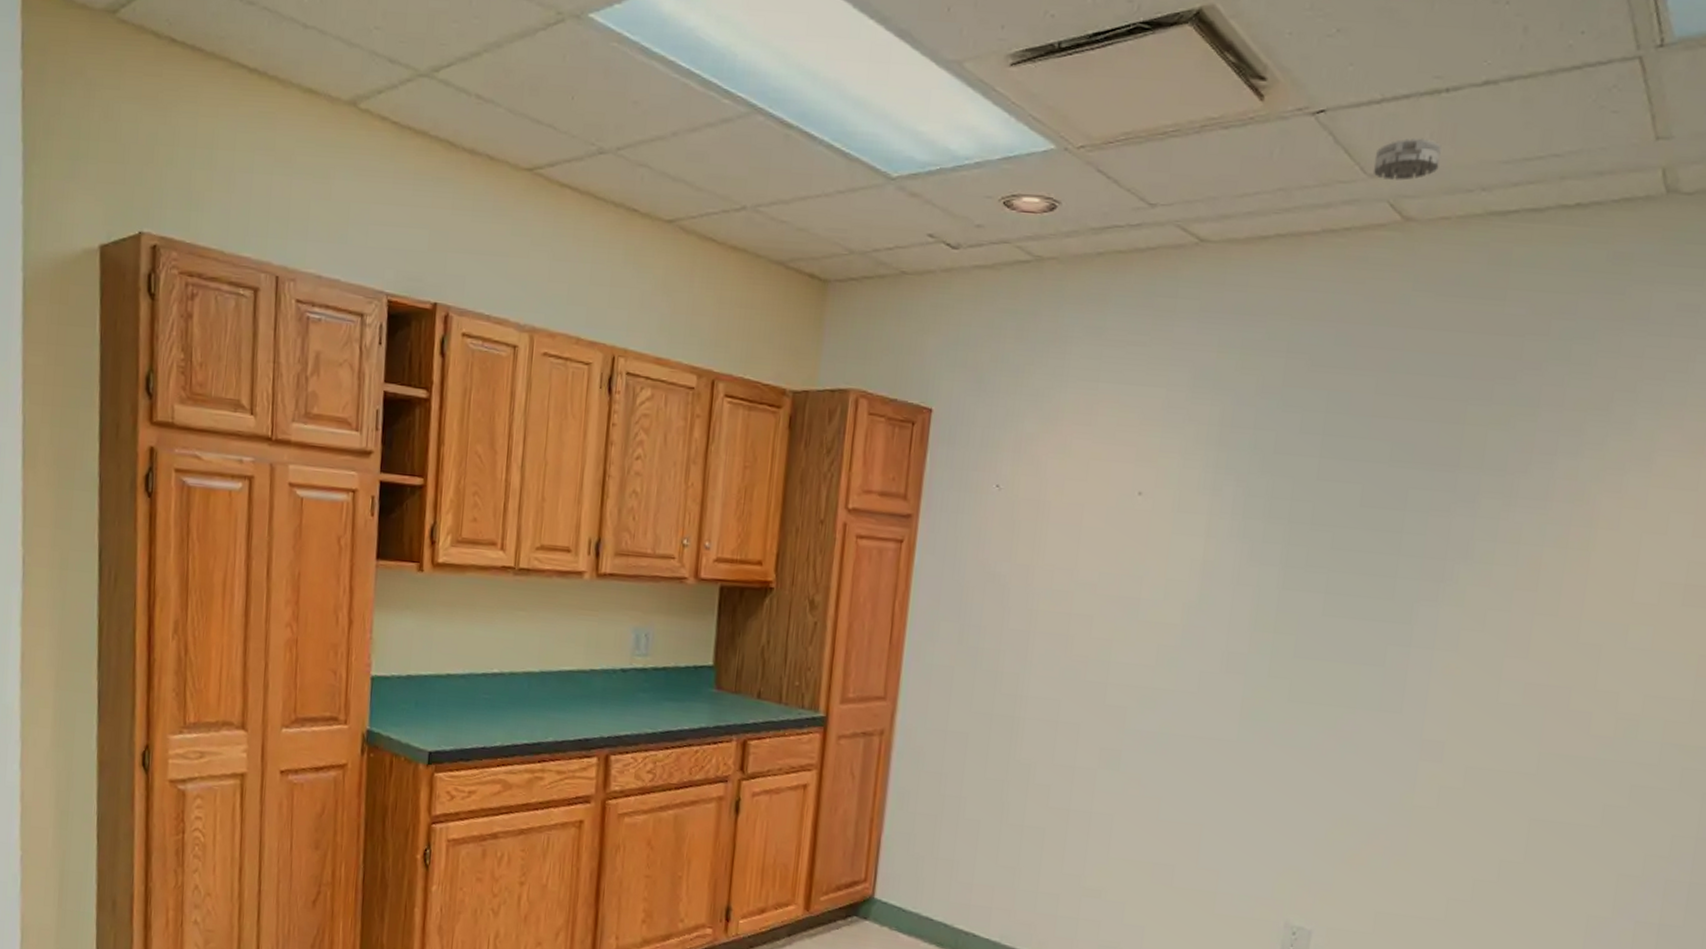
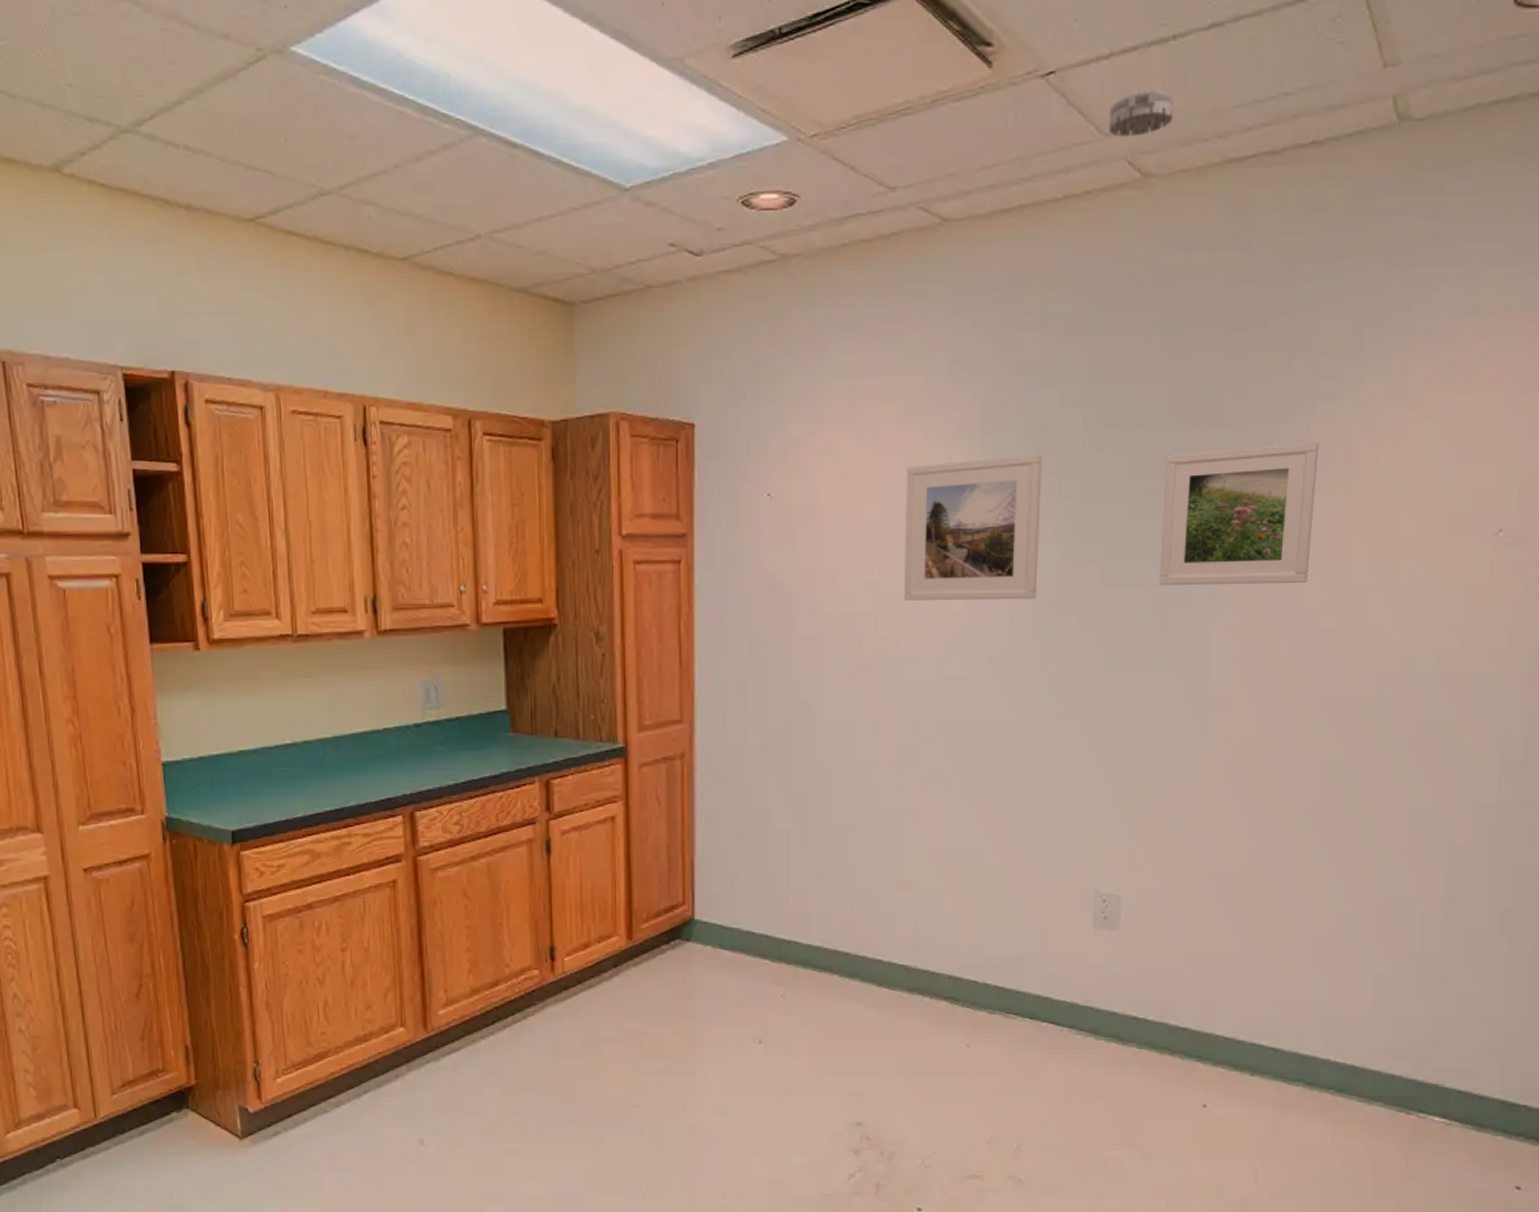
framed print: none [1121,474,1276,620] -> present [904,453,1043,601]
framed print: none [1381,492,1558,636] -> present [1159,441,1319,586]

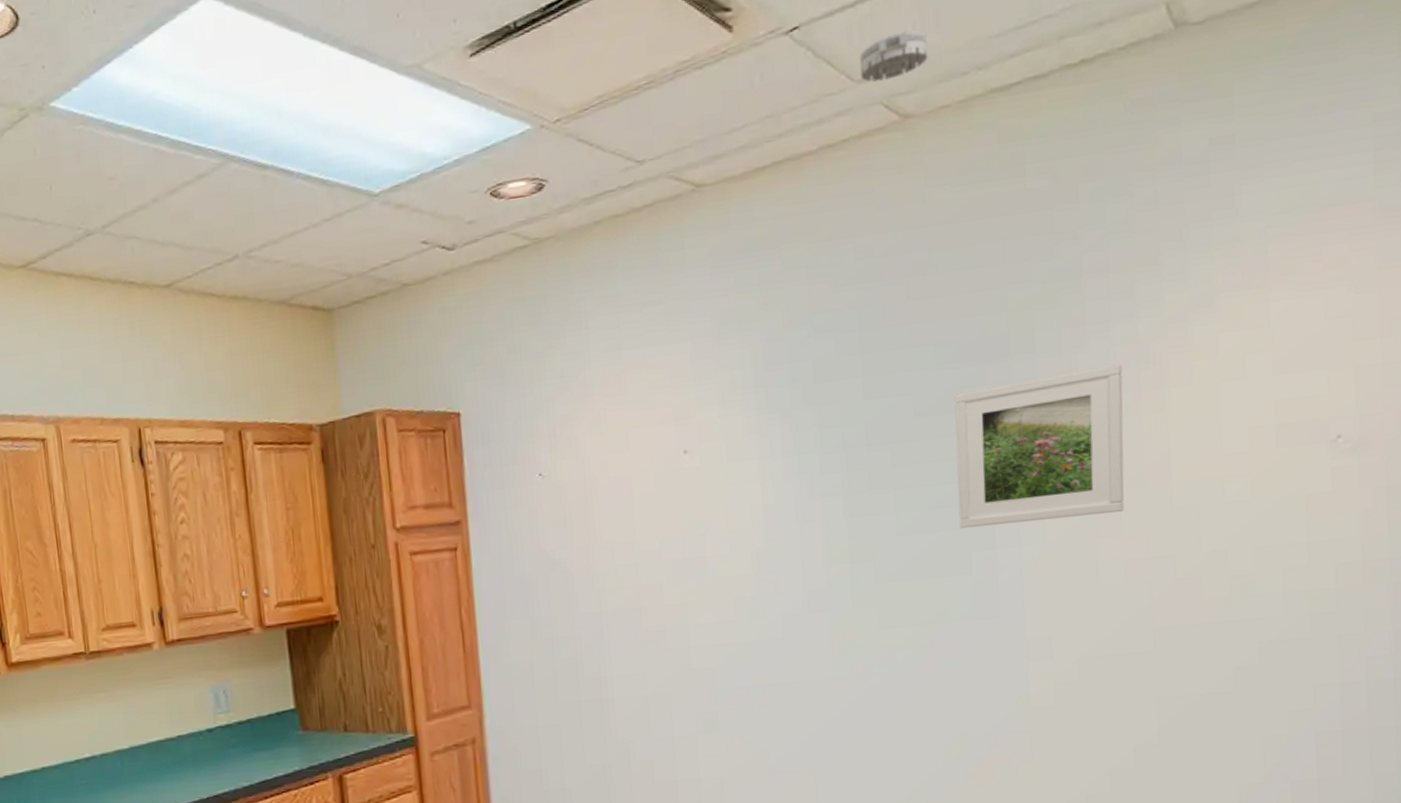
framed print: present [904,453,1043,601] -> none [679,406,828,567]

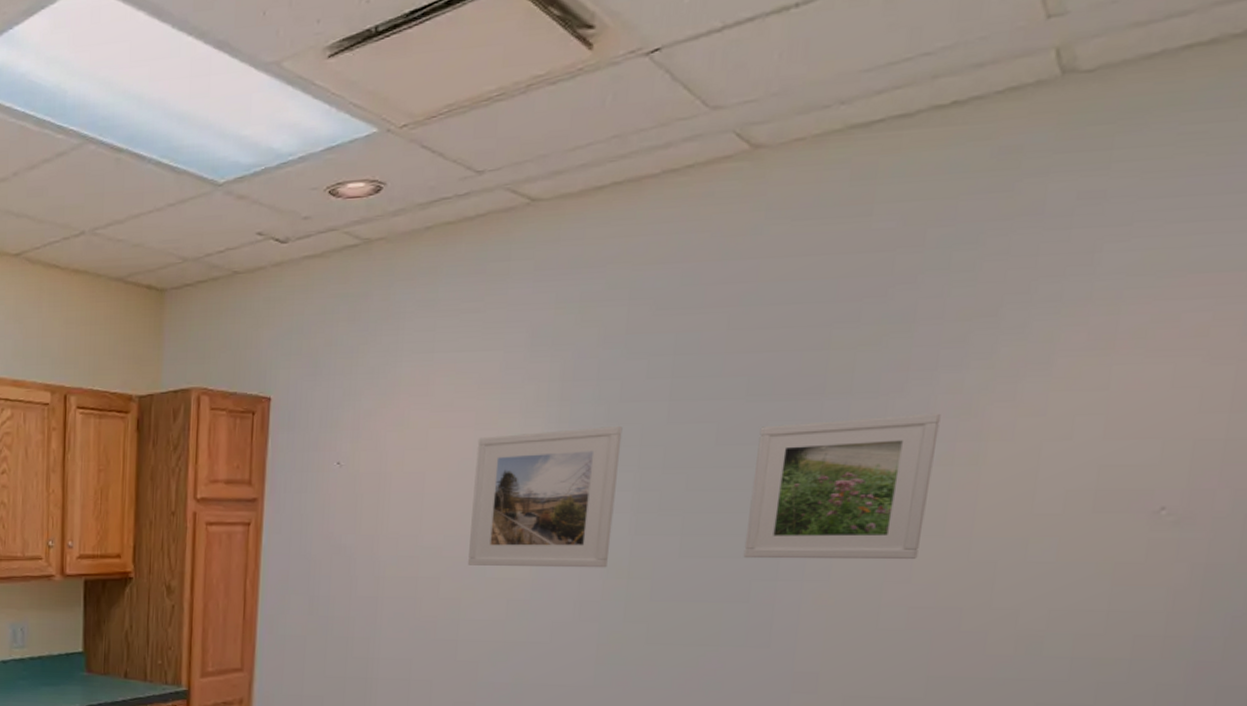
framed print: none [679,406,828,567] -> present [468,425,623,568]
smoke detector: present [859,31,928,82] -> none [715,60,793,109]

